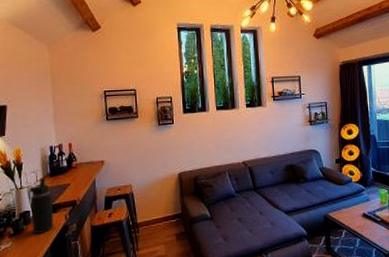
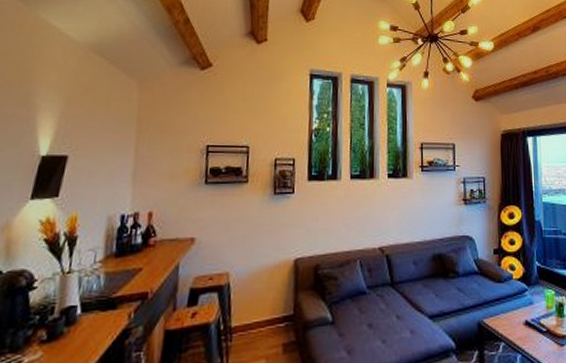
water bottle: present [29,177,54,234] -> none [75,258,114,340]

